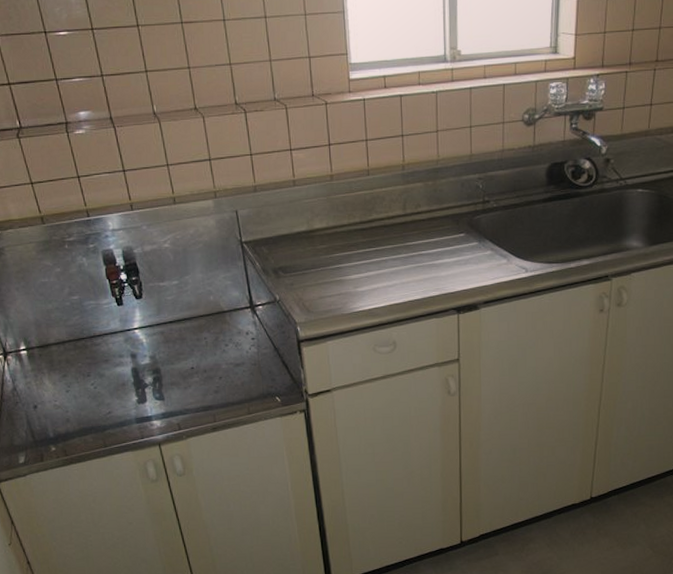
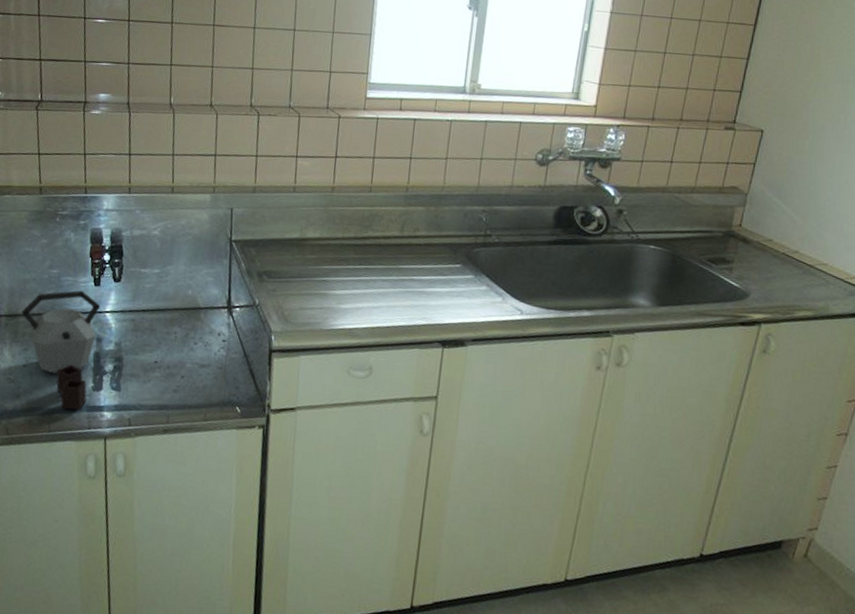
kettle: none [52,312,134,424] -> present [21,290,101,410]

